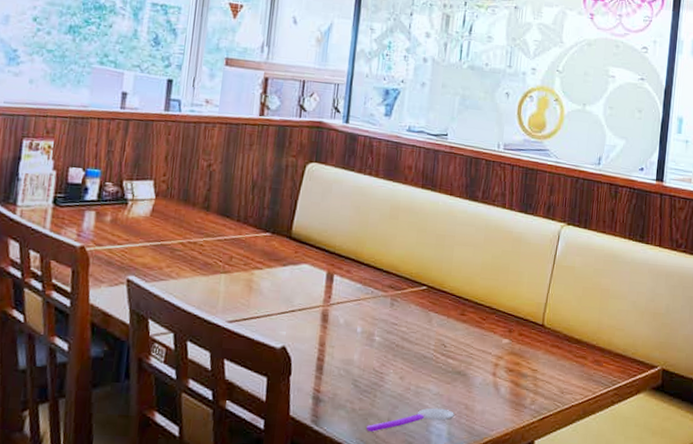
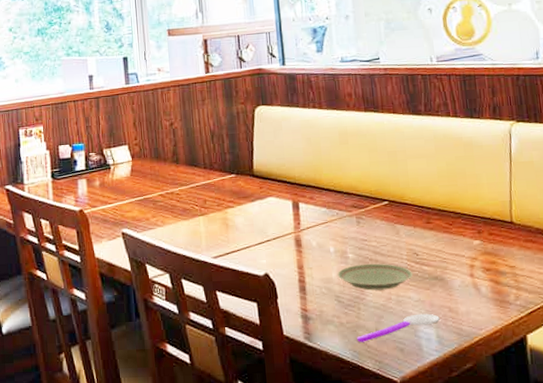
plate: none [359,348,437,379] -> present [337,263,413,291]

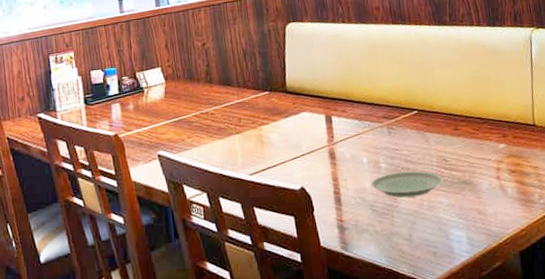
spoon: present [357,313,440,342] -> none [391,217,469,249]

